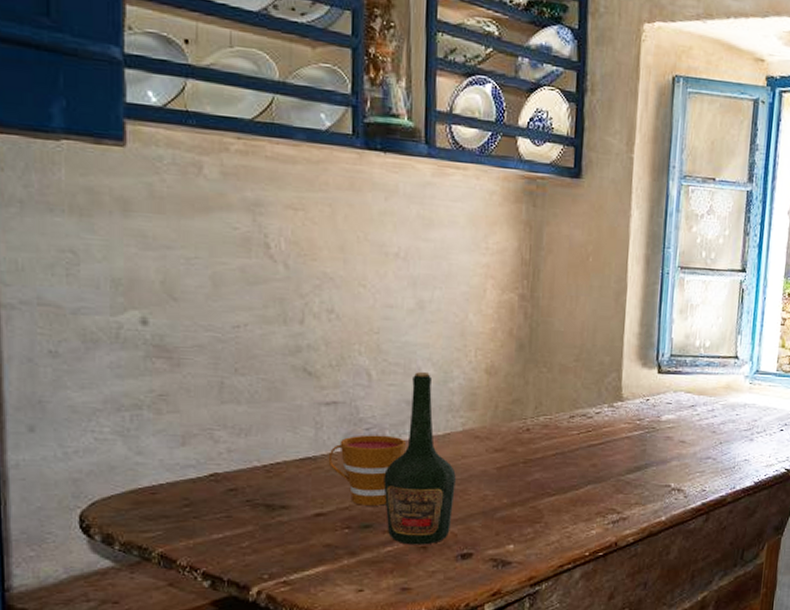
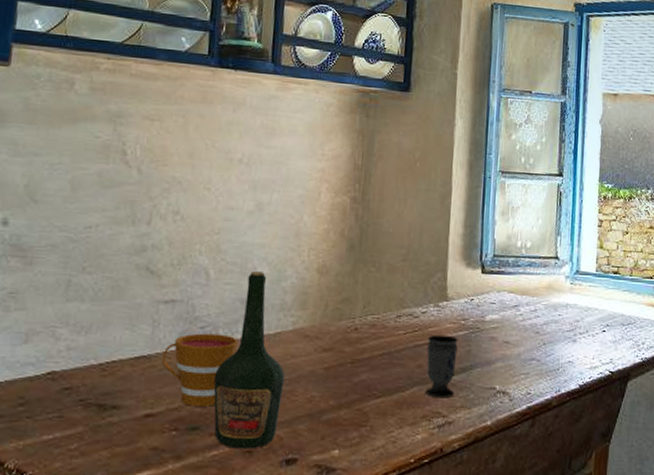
cup: none [600,434,633,496] -> present [426,334,458,399]

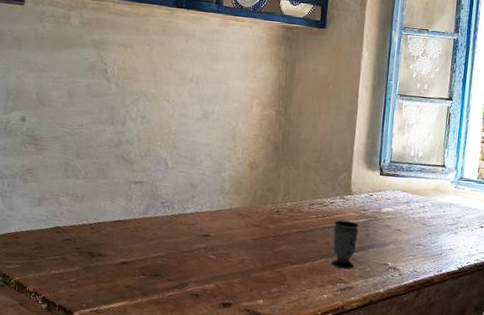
cup: present [162,333,238,407] -> none [133,206,188,260]
bottle: present [213,271,285,449] -> none [170,164,223,294]

